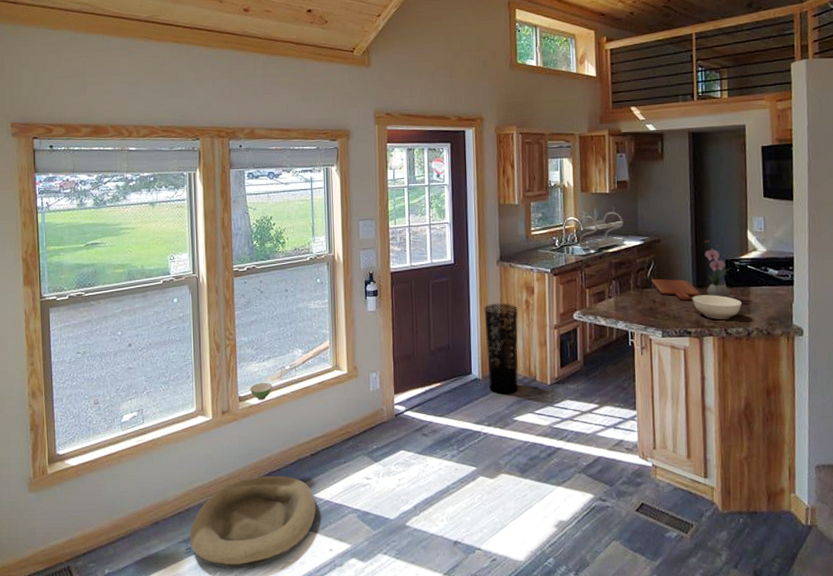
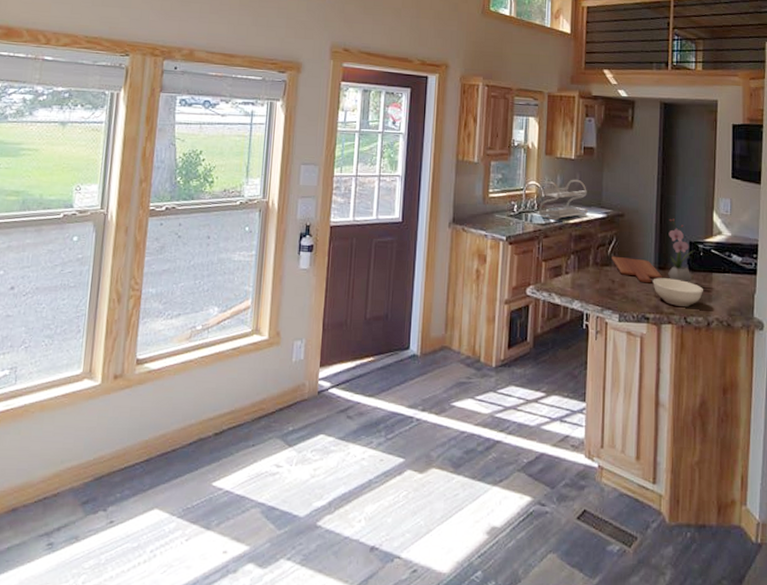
dog bed: present [189,476,316,569] -> none [52,457,213,572]
bowl: present [250,382,273,401] -> none [151,343,179,366]
umbrella stand: present [484,303,518,395] -> none [427,270,467,376]

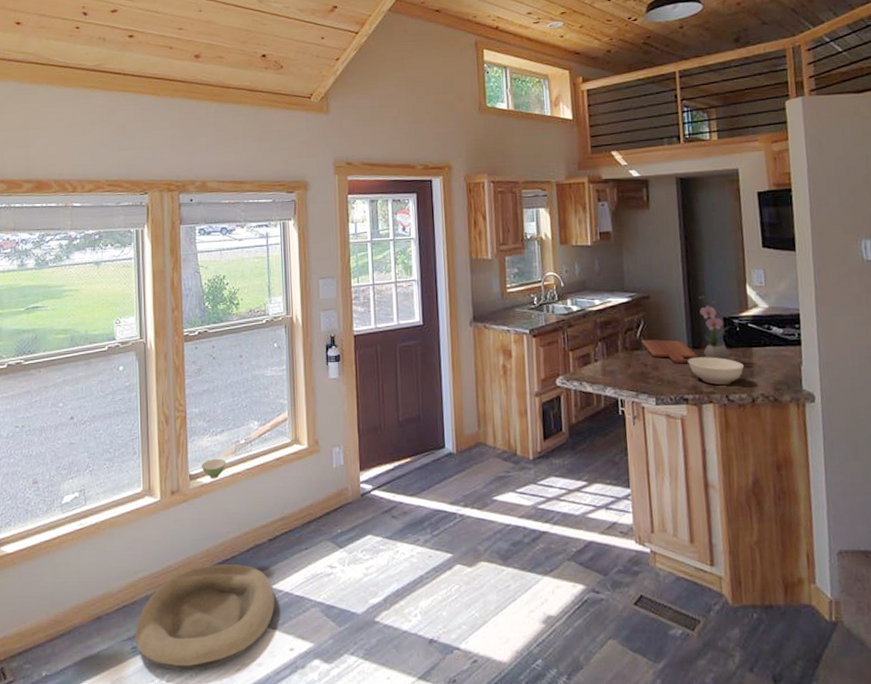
dog bed: none [52,457,213,572] -> present [135,564,275,671]
bowl: none [151,343,179,366] -> present [202,458,226,479]
dish rack: present [537,179,588,221] -> none [556,265,611,309]

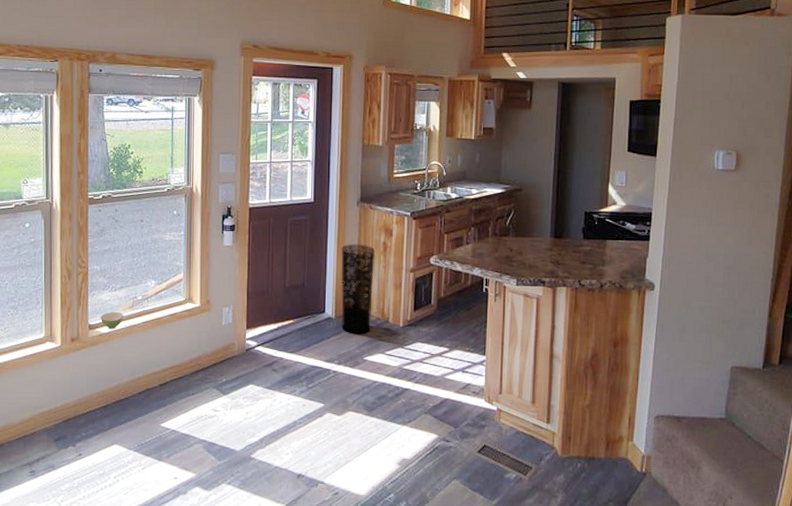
dog bed: present [135,564,275,671] -> none [33,404,162,493]
umbrella stand: none [457,368,497,471] -> present [341,244,375,335]
cutting board: present [640,339,699,364] -> none [509,227,559,251]
bowl: present [688,357,744,385] -> none [549,246,597,271]
flower arrangement: present [698,295,731,360] -> none [563,191,589,250]

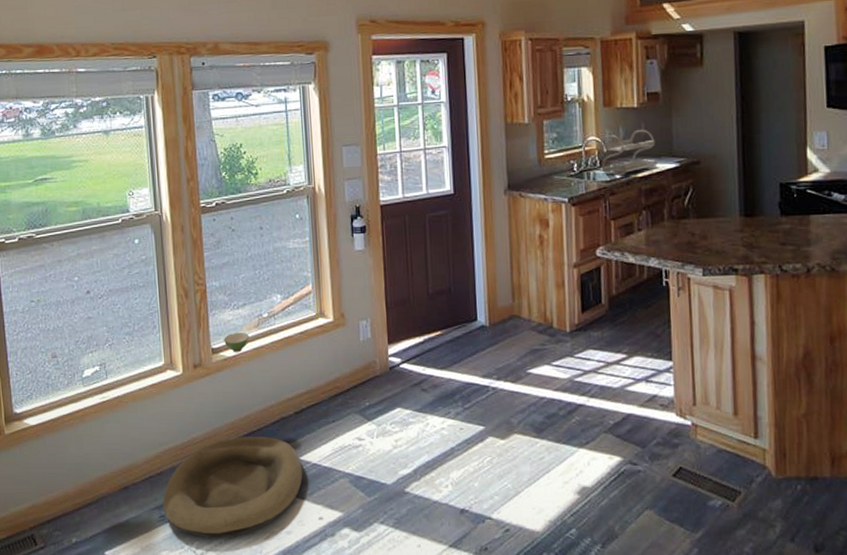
dog bed: none [33,404,162,493] -> present [162,437,303,538]
umbrella stand: present [341,244,375,335] -> none [490,238,532,344]
dish rack: none [439,158,487,197] -> present [598,129,658,176]

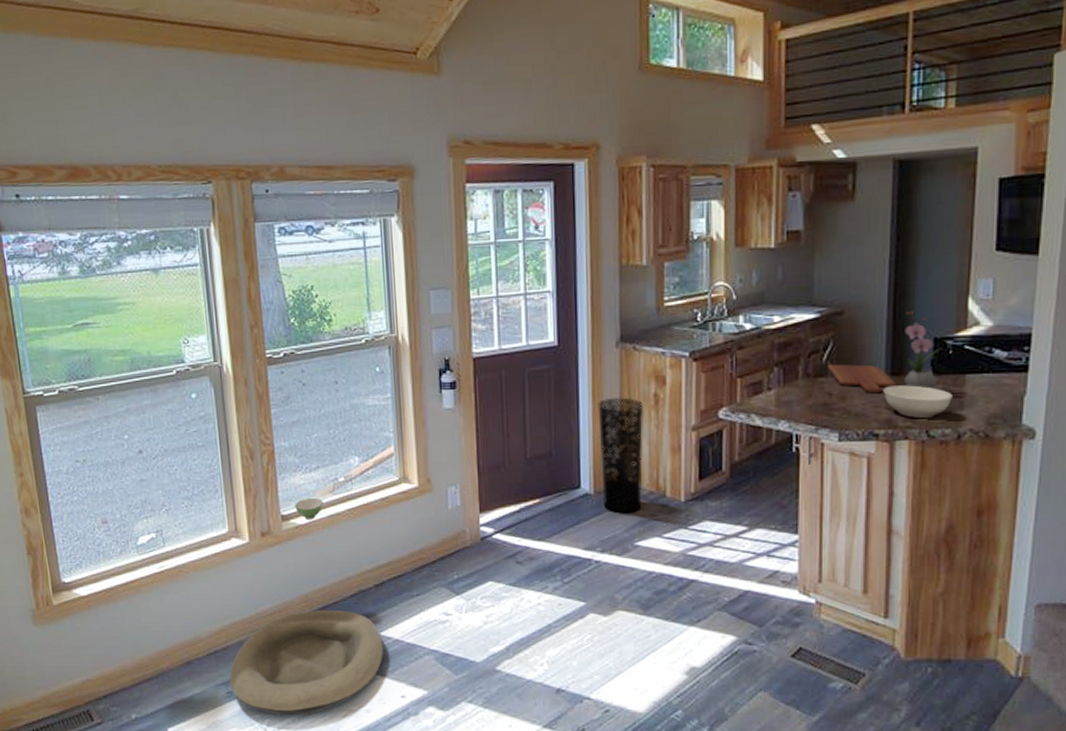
umbrella stand: none [490,238,532,344] -> present [598,397,643,514]
dish rack: present [598,129,658,176] -> none [727,273,795,328]
cutting board: none [688,207,751,233] -> present [826,363,898,394]
bowl: none [739,225,800,254] -> present [883,385,952,418]
flower arrangement: none [753,160,786,228] -> present [904,311,940,389]

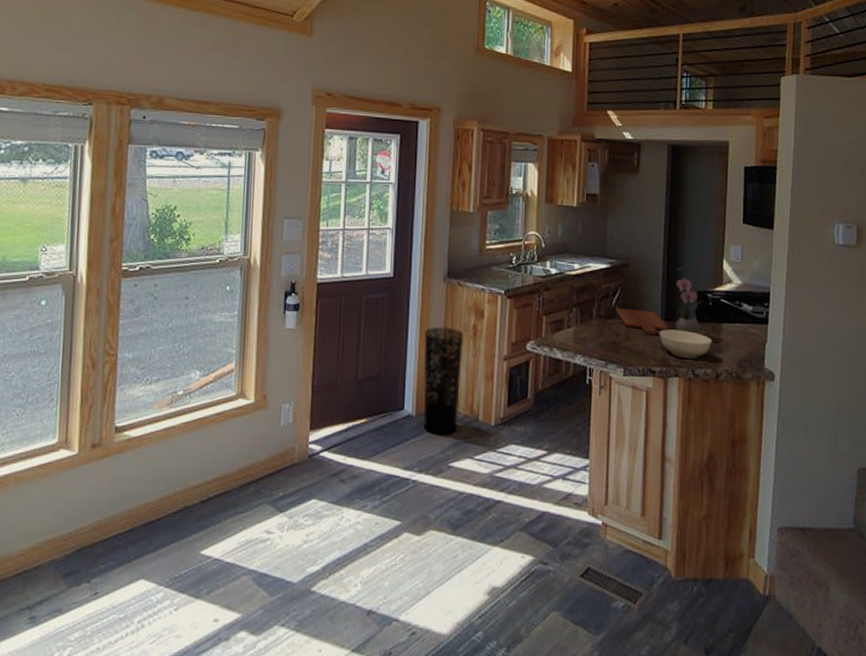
dog bed: present [229,610,383,716] -> none [34,527,202,643]
bowl: present [295,497,324,520] -> none [130,410,160,433]

